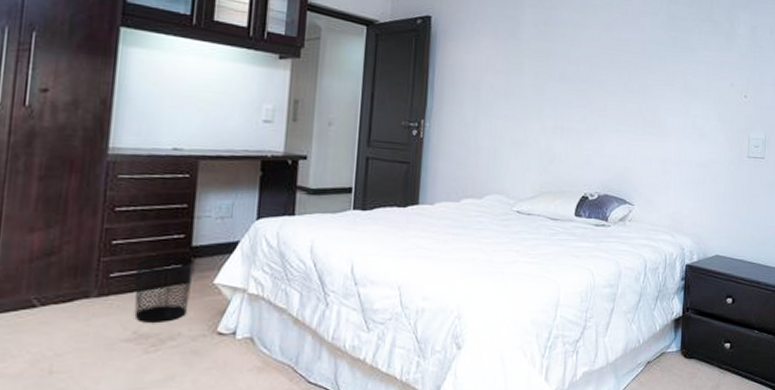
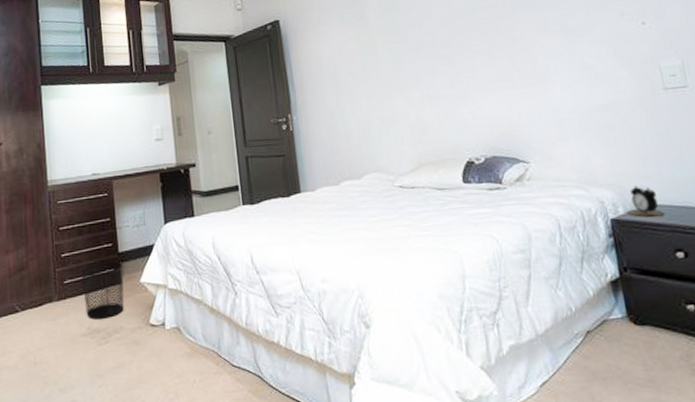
alarm clock: none [700,237,725,266] -> present [628,185,664,217]

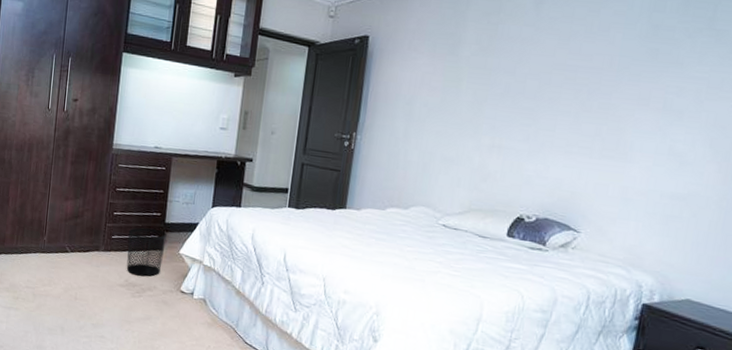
alarm clock: present [628,185,664,217] -> none [662,278,700,313]

